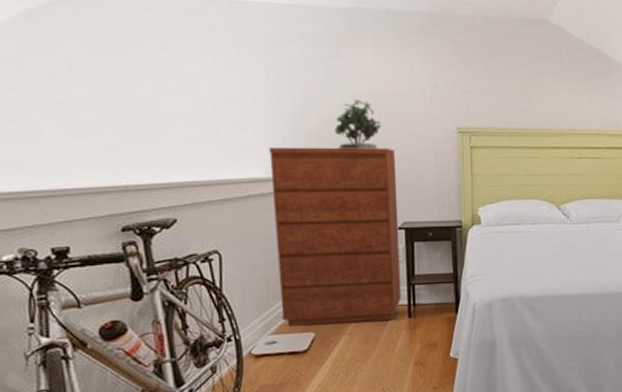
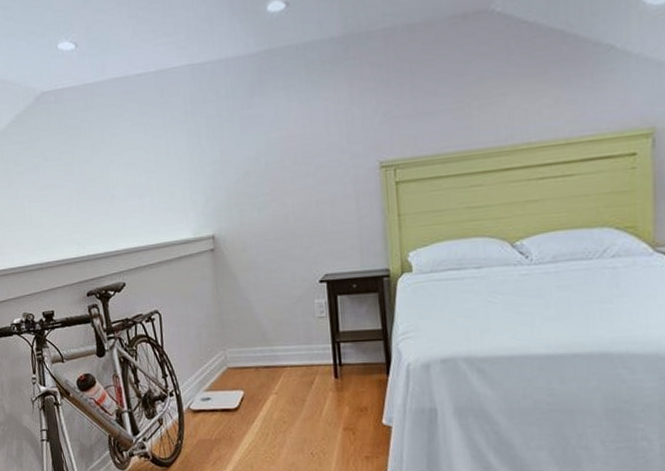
dresser: present [269,146,401,327] -> none [194,194,327,384]
potted plant: present [335,99,382,149] -> none [252,147,297,202]

